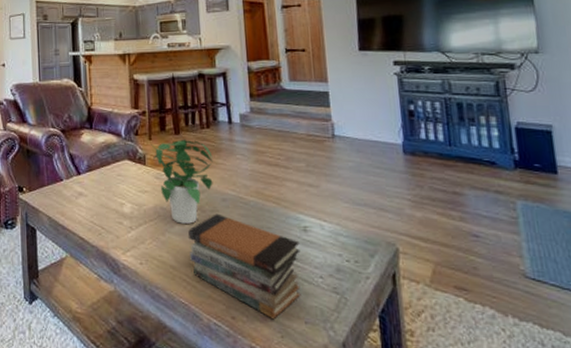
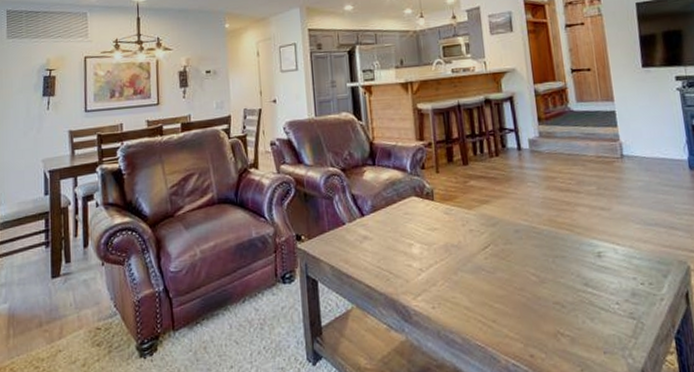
potted plant: present [151,139,213,224] -> none [439,169,505,260]
book stack: present [188,213,301,320] -> none [481,246,599,353]

